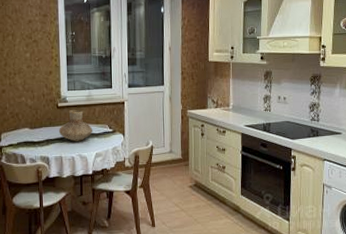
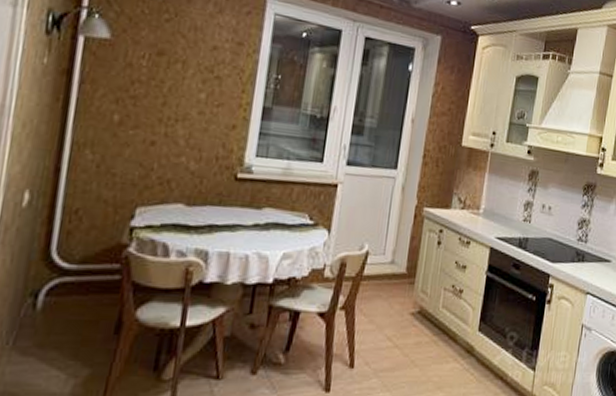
vase: present [59,110,93,142] -> none [231,186,285,233]

